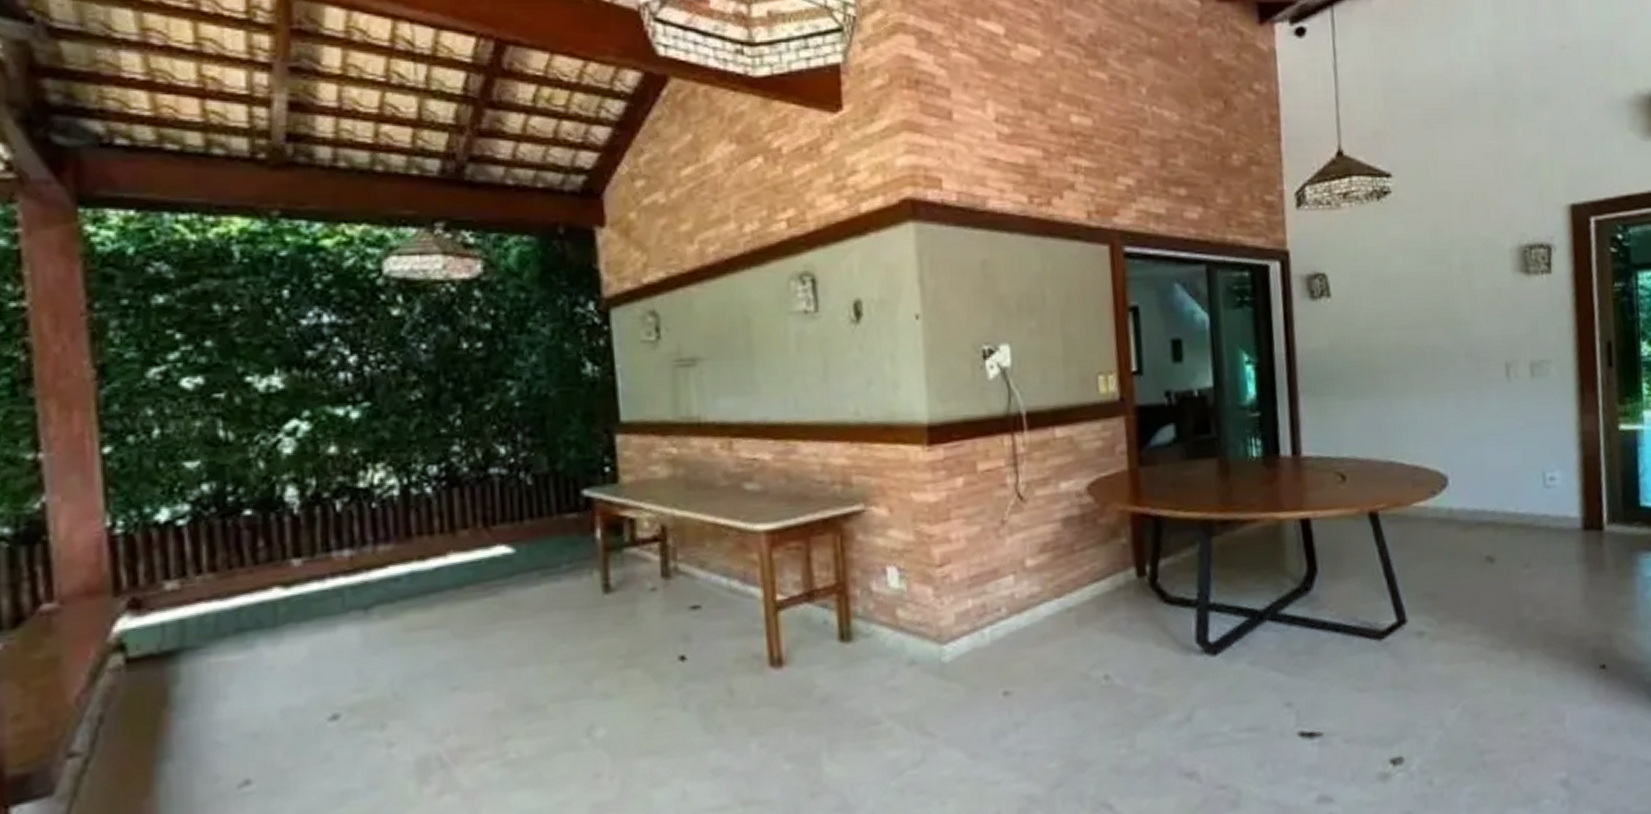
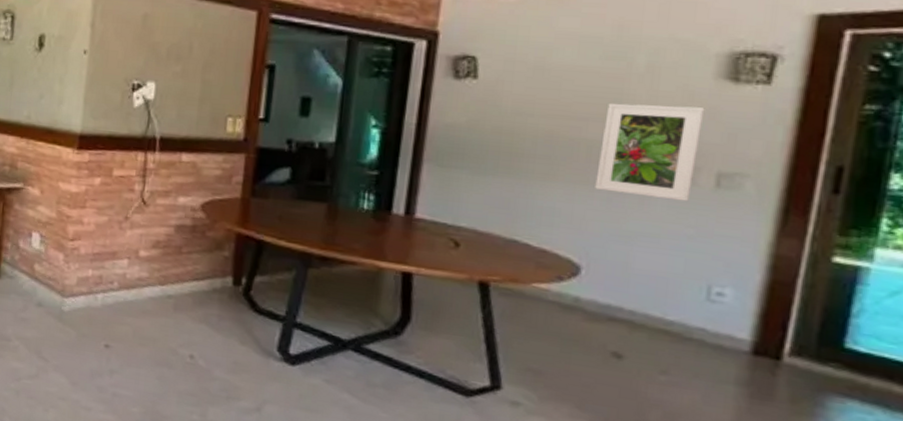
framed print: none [1440,301,1515,396] -> present [595,103,705,202]

